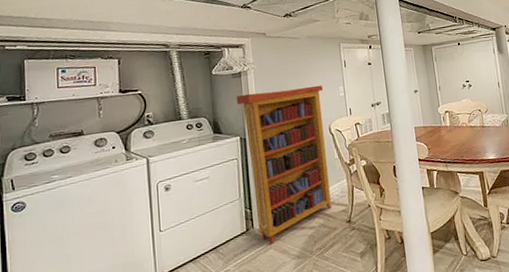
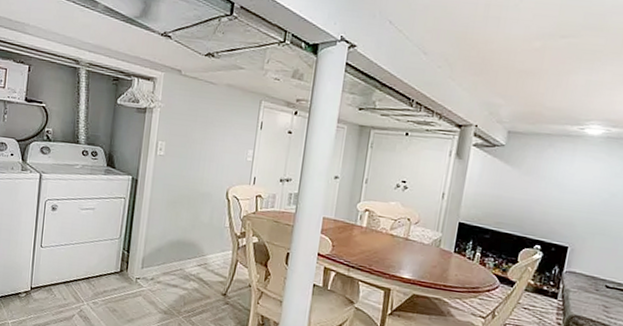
bookcase: present [236,85,332,244] -> none [132,132,231,292]

